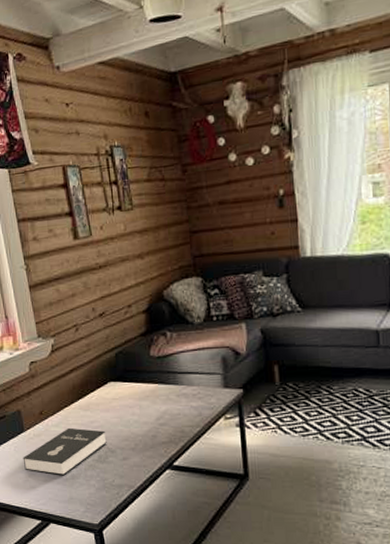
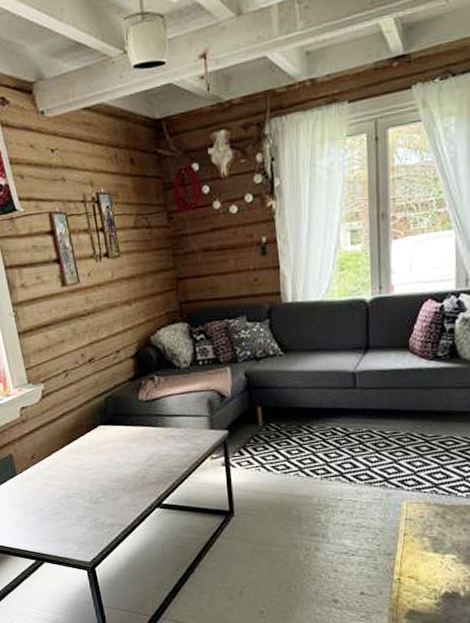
booklet: present [22,427,107,476] -> none [15,470,98,517]

